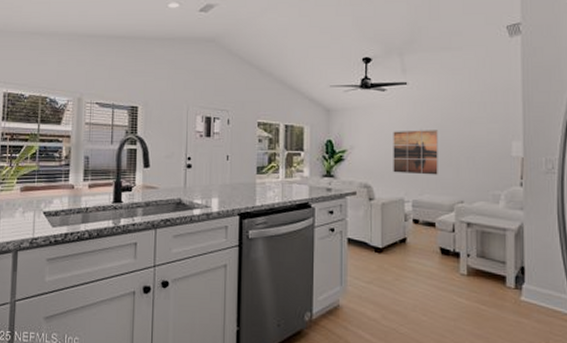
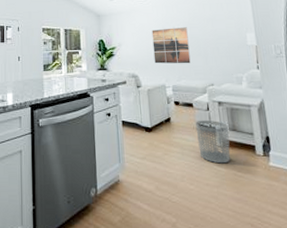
waste bin: none [436,244,475,295] -> present [195,121,230,164]

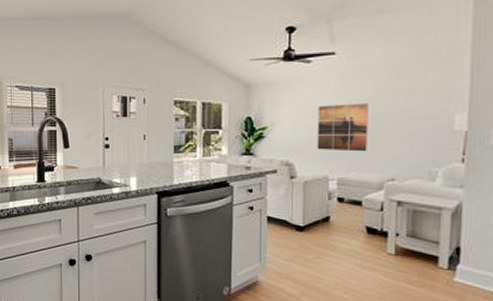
waste bin: present [195,121,230,164] -> none [361,223,405,274]

